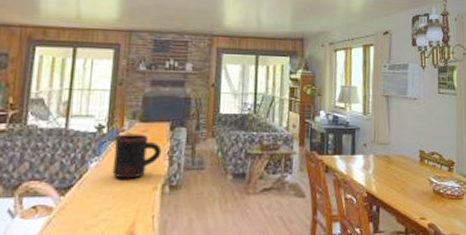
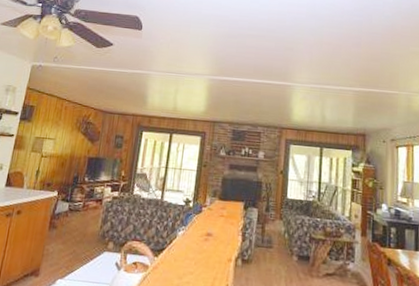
mug: present [112,133,162,179] -> none [195,209,236,249]

